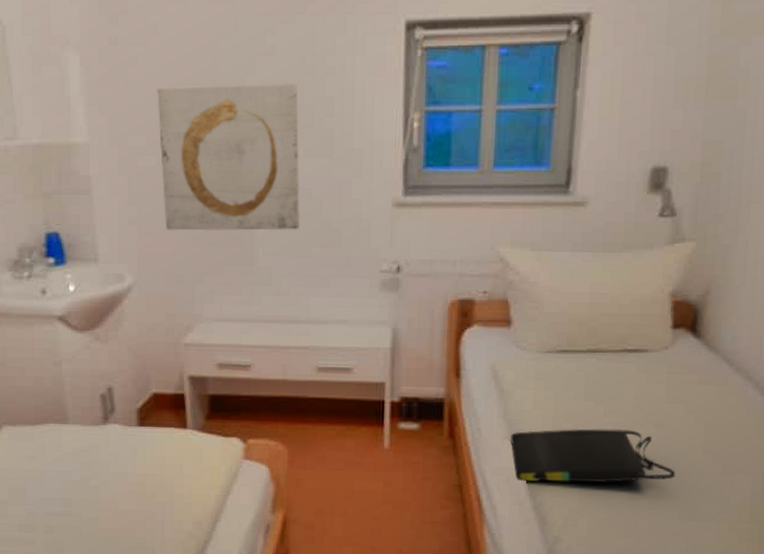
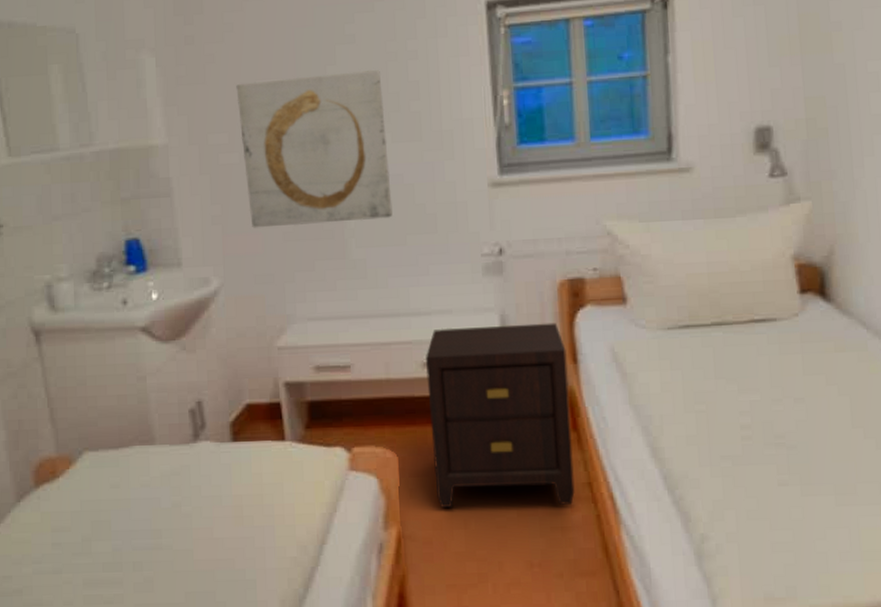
nightstand: none [319,337,451,503] -> present [425,322,575,508]
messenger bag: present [511,429,676,484] -> none [640,407,826,474]

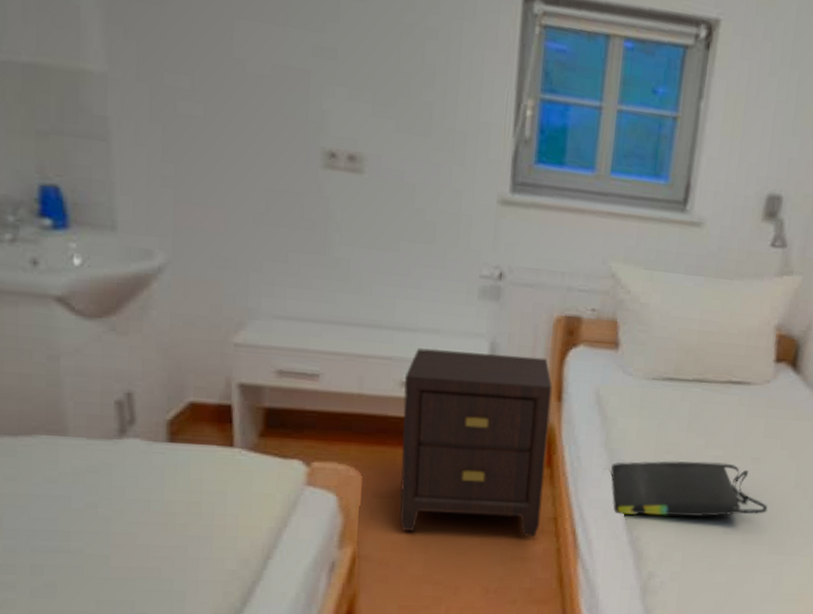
wall art: present [236,69,393,228] -> none [206,17,392,218]
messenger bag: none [640,407,826,474] -> present [610,461,768,518]

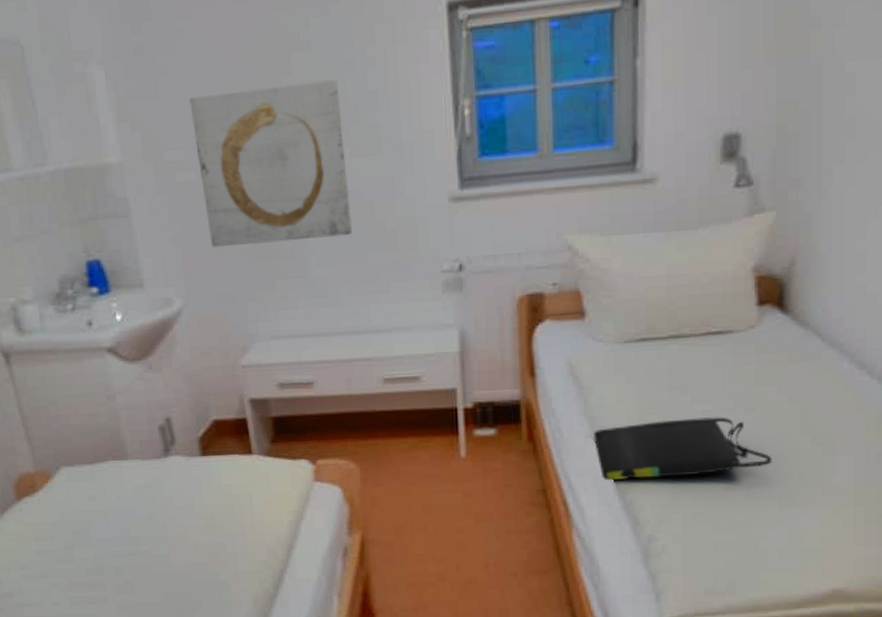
wall art: none [206,17,392,218] -> present [189,79,352,248]
nightstand: present [400,348,553,537] -> none [386,337,530,514]

